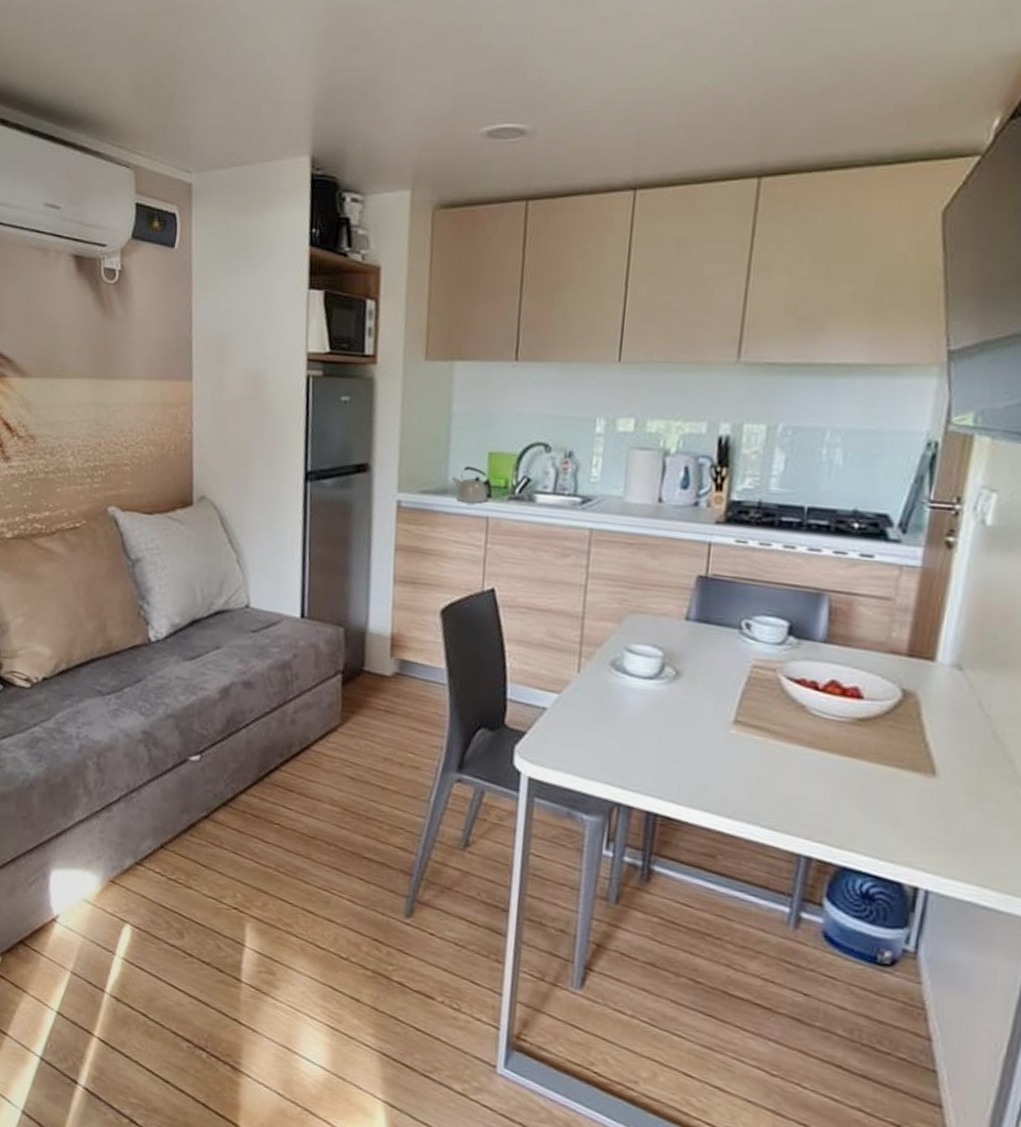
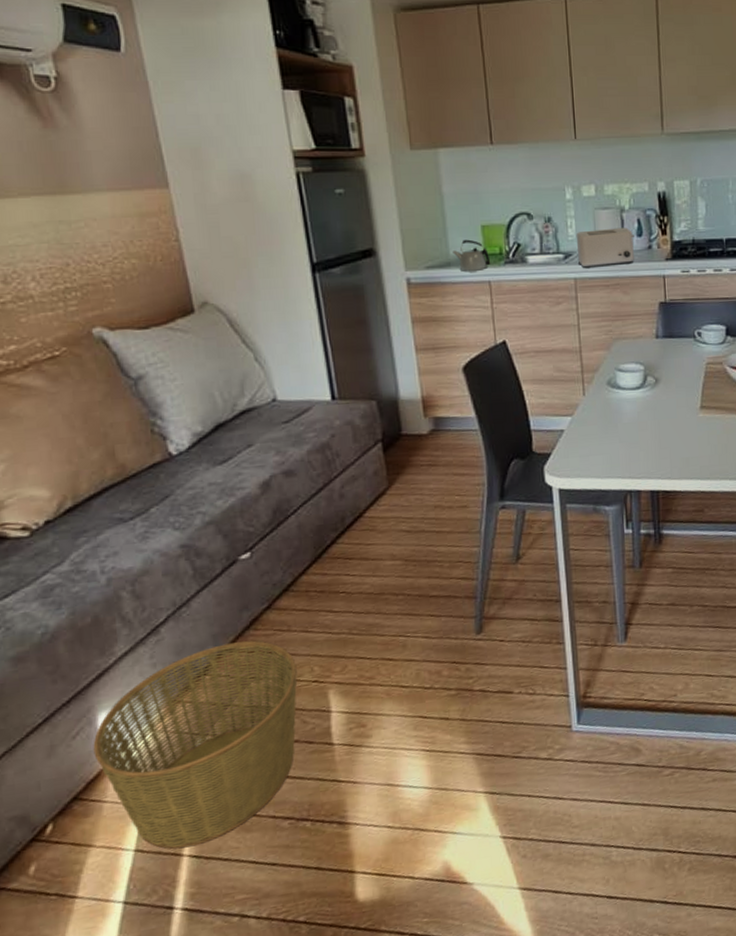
basket: none [42,839,222,1032] -> present [93,640,298,849]
toaster: none [598,473,677,523] -> present [576,227,634,269]

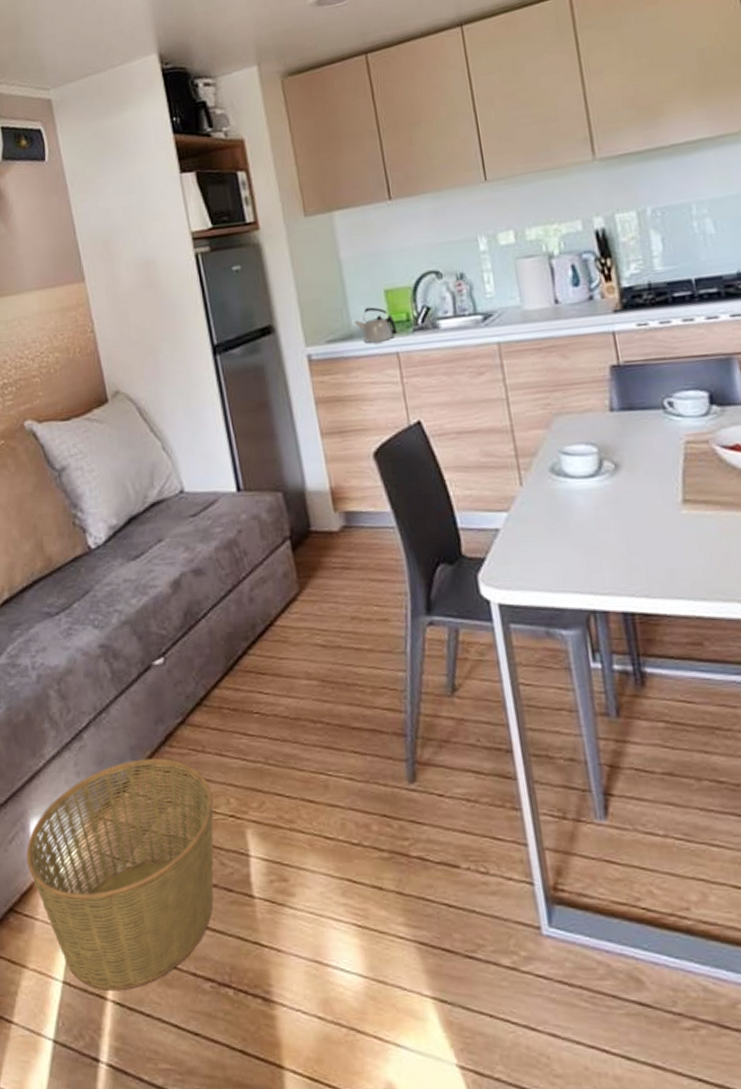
toaster: present [576,227,634,269] -> none [495,276,572,331]

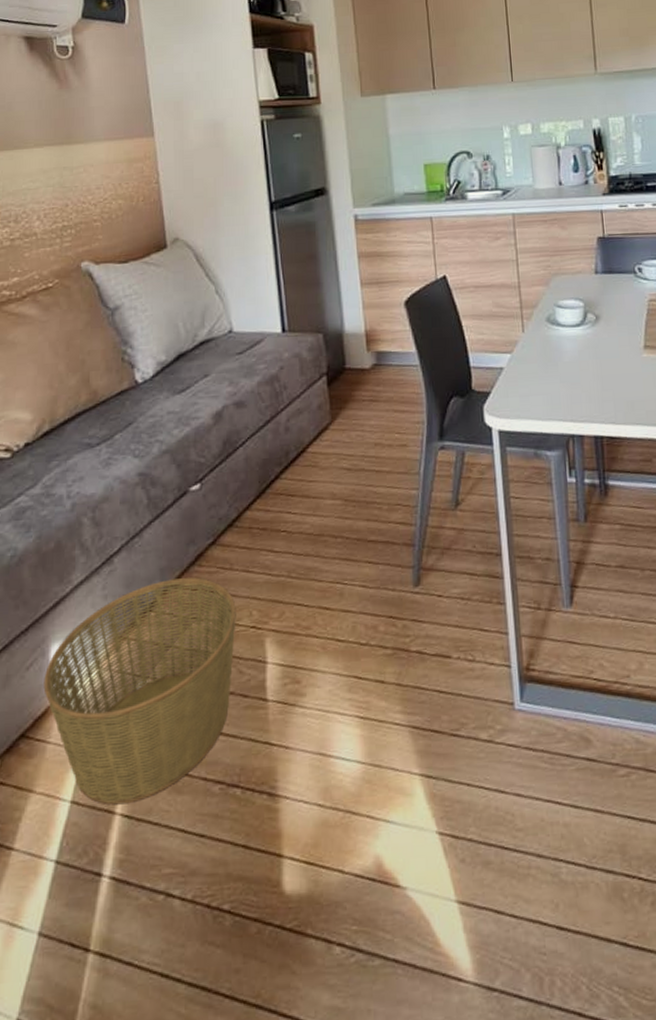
kettle: present [354,307,398,345] -> none [397,177,433,210]

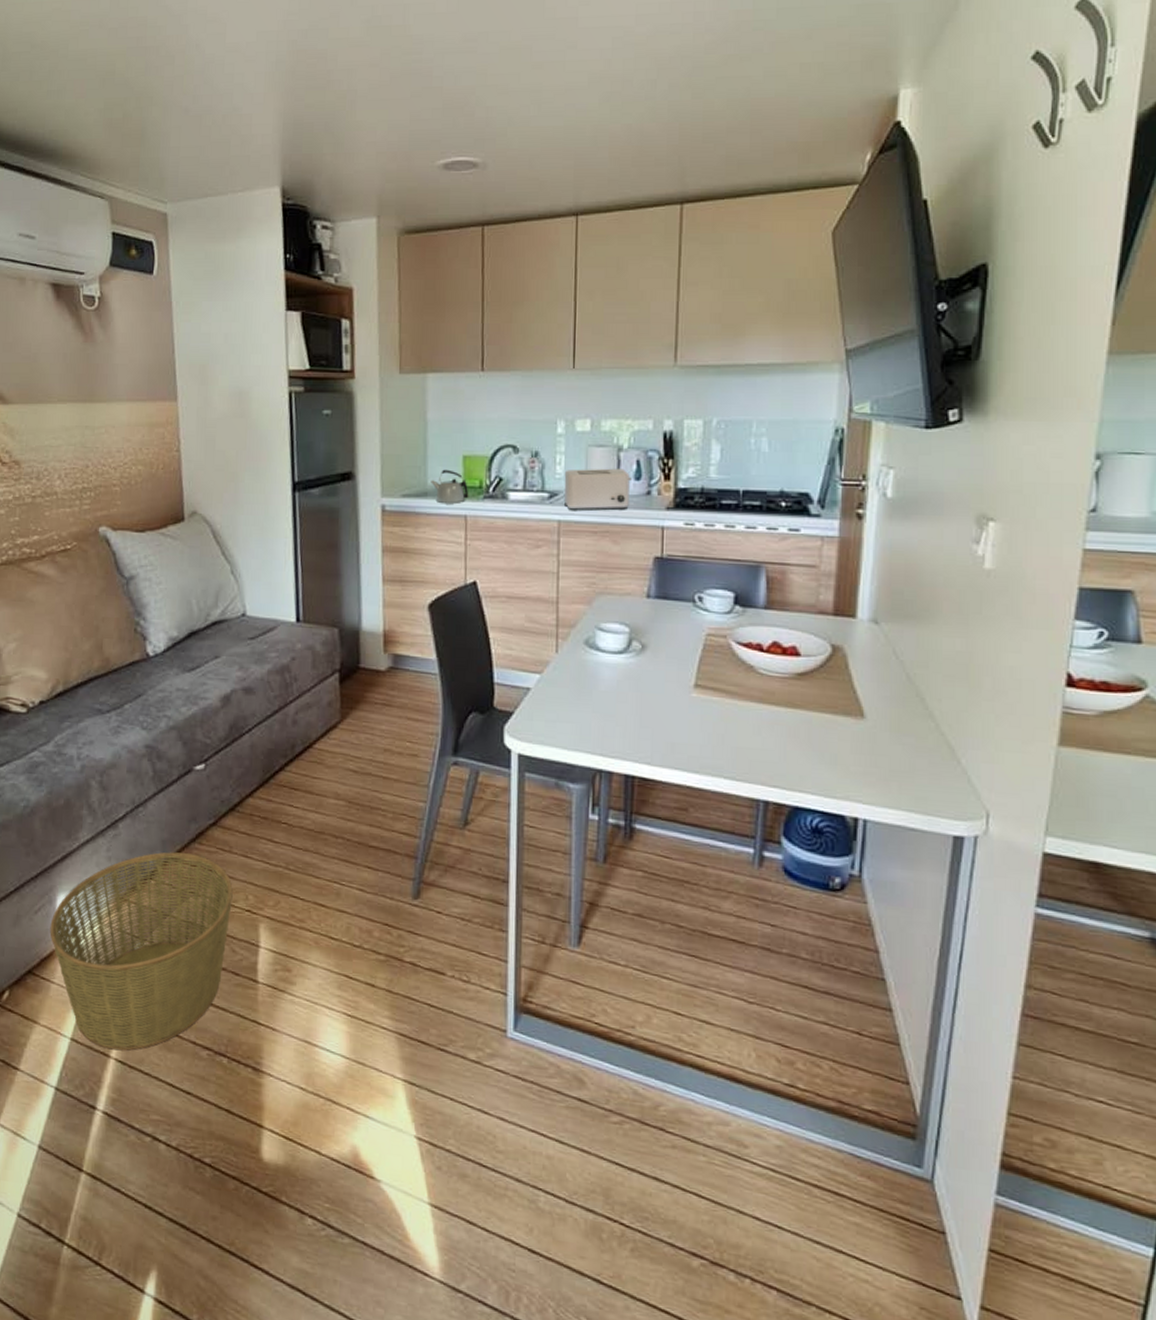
kettle: none [397,177,433,210] -> present [431,469,469,506]
toaster: none [513,163,571,205] -> present [564,468,631,512]

